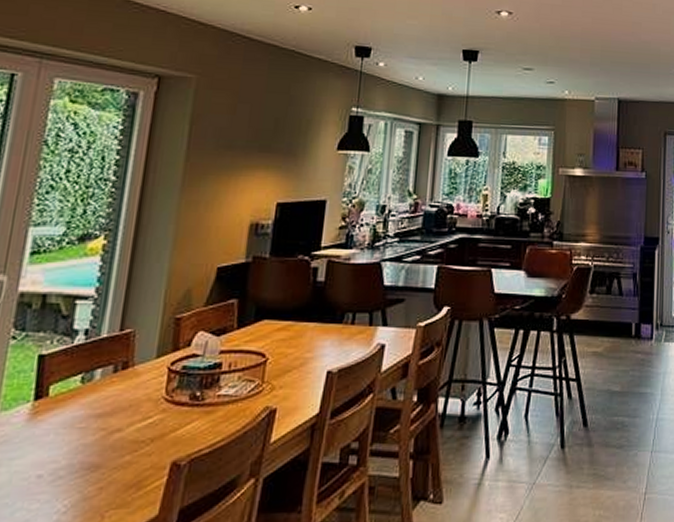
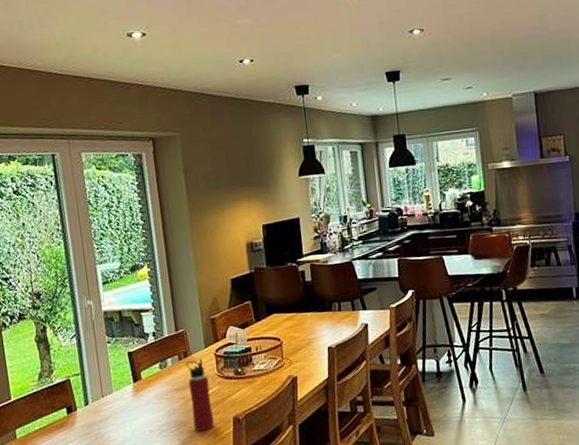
water bottle: none [108,373,150,481] -> present [186,359,214,432]

